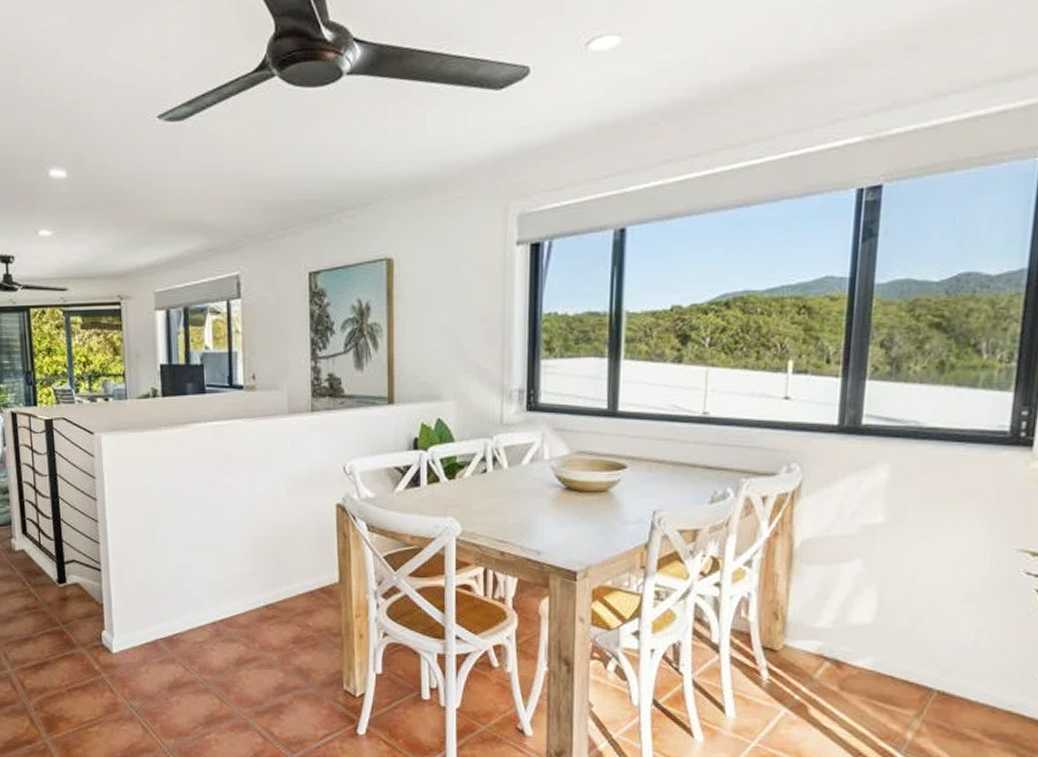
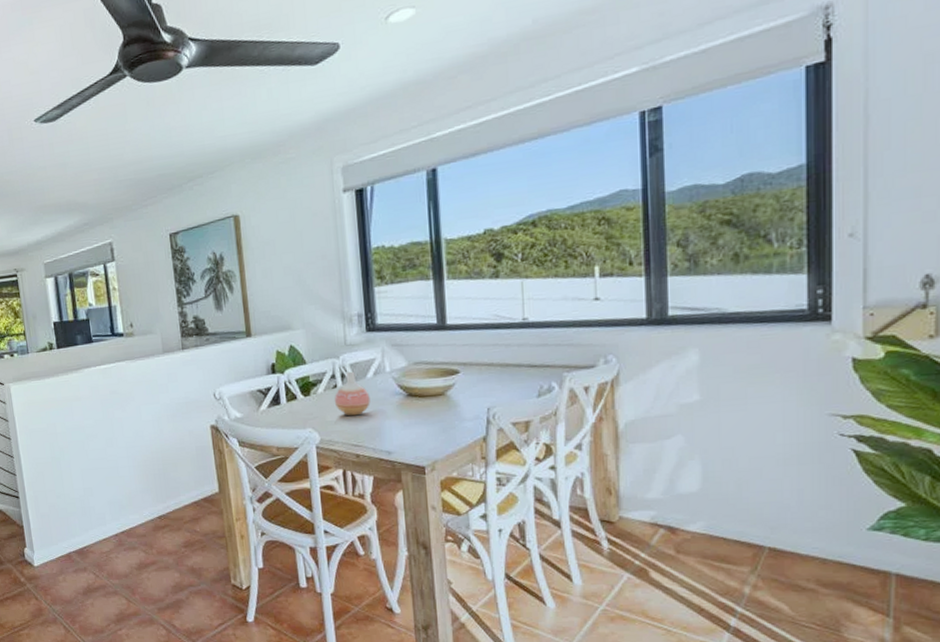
vase: none [482,455,523,507] -> present [334,371,371,416]

